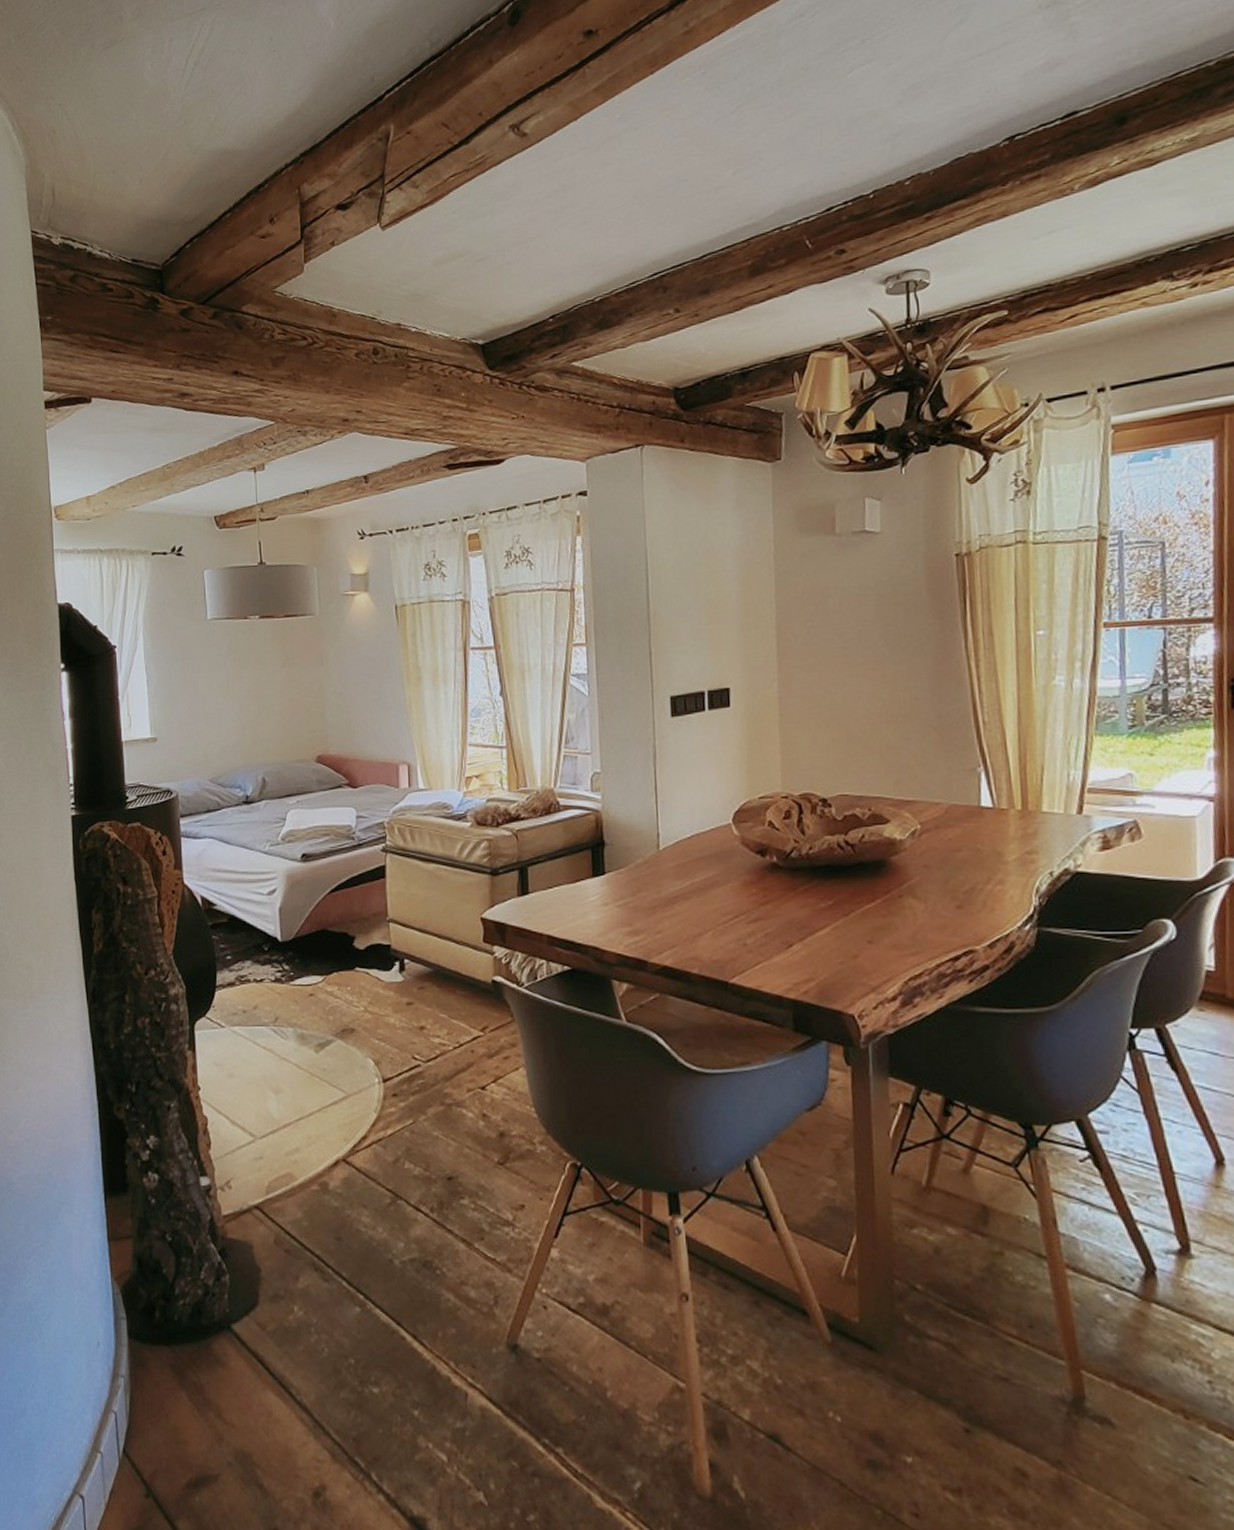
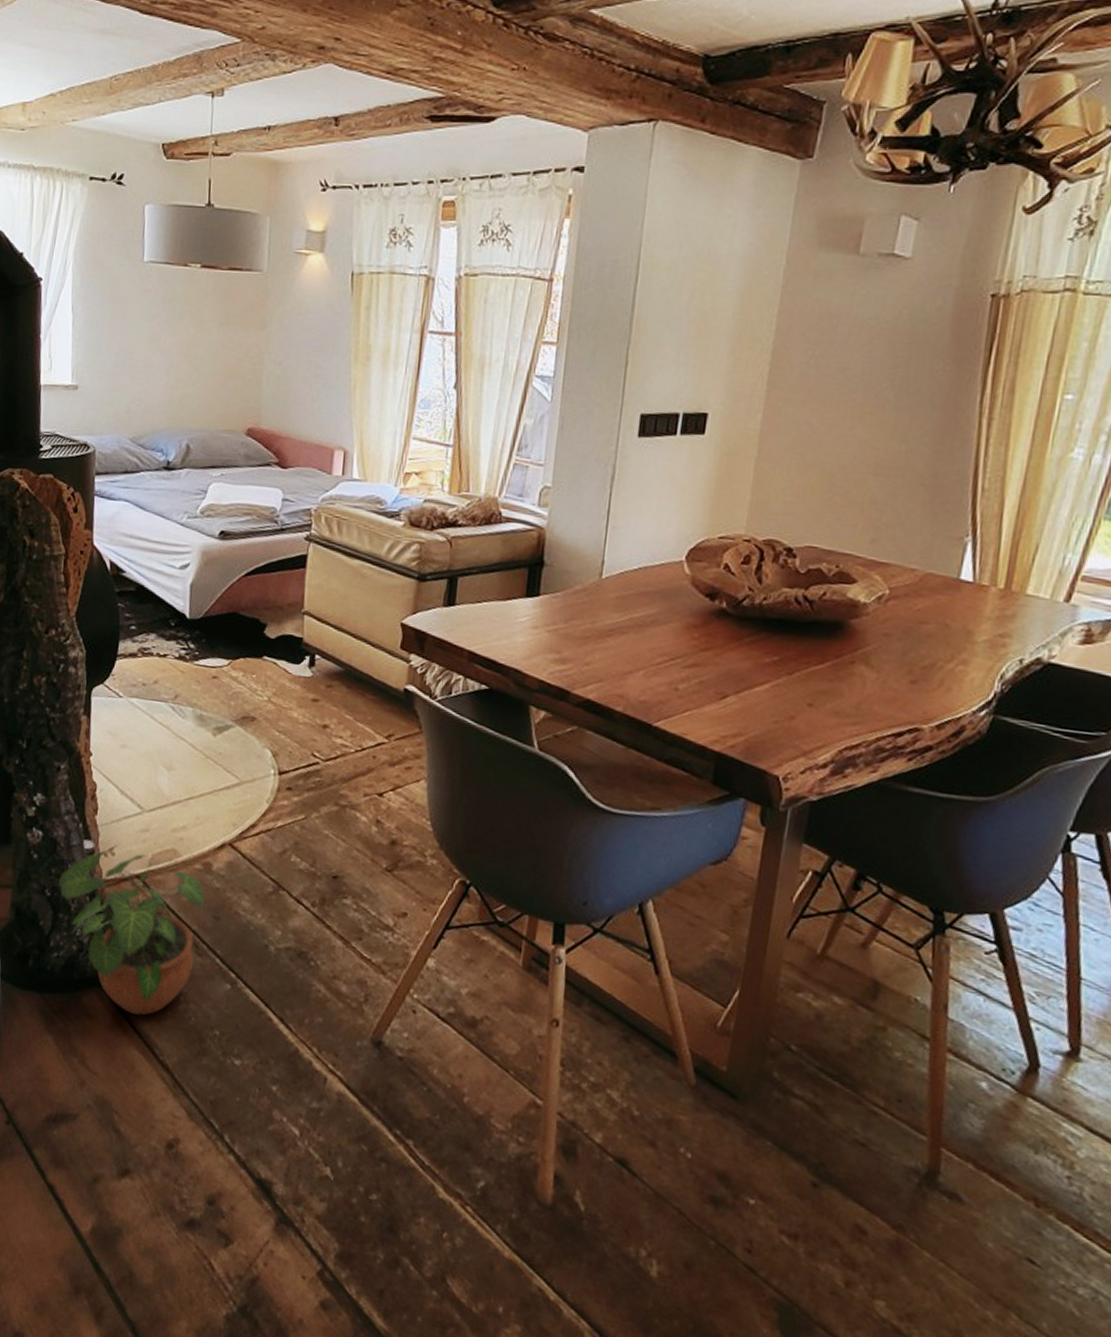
potted plant: none [178,1183,325,1355] -> present [58,852,205,1016]

